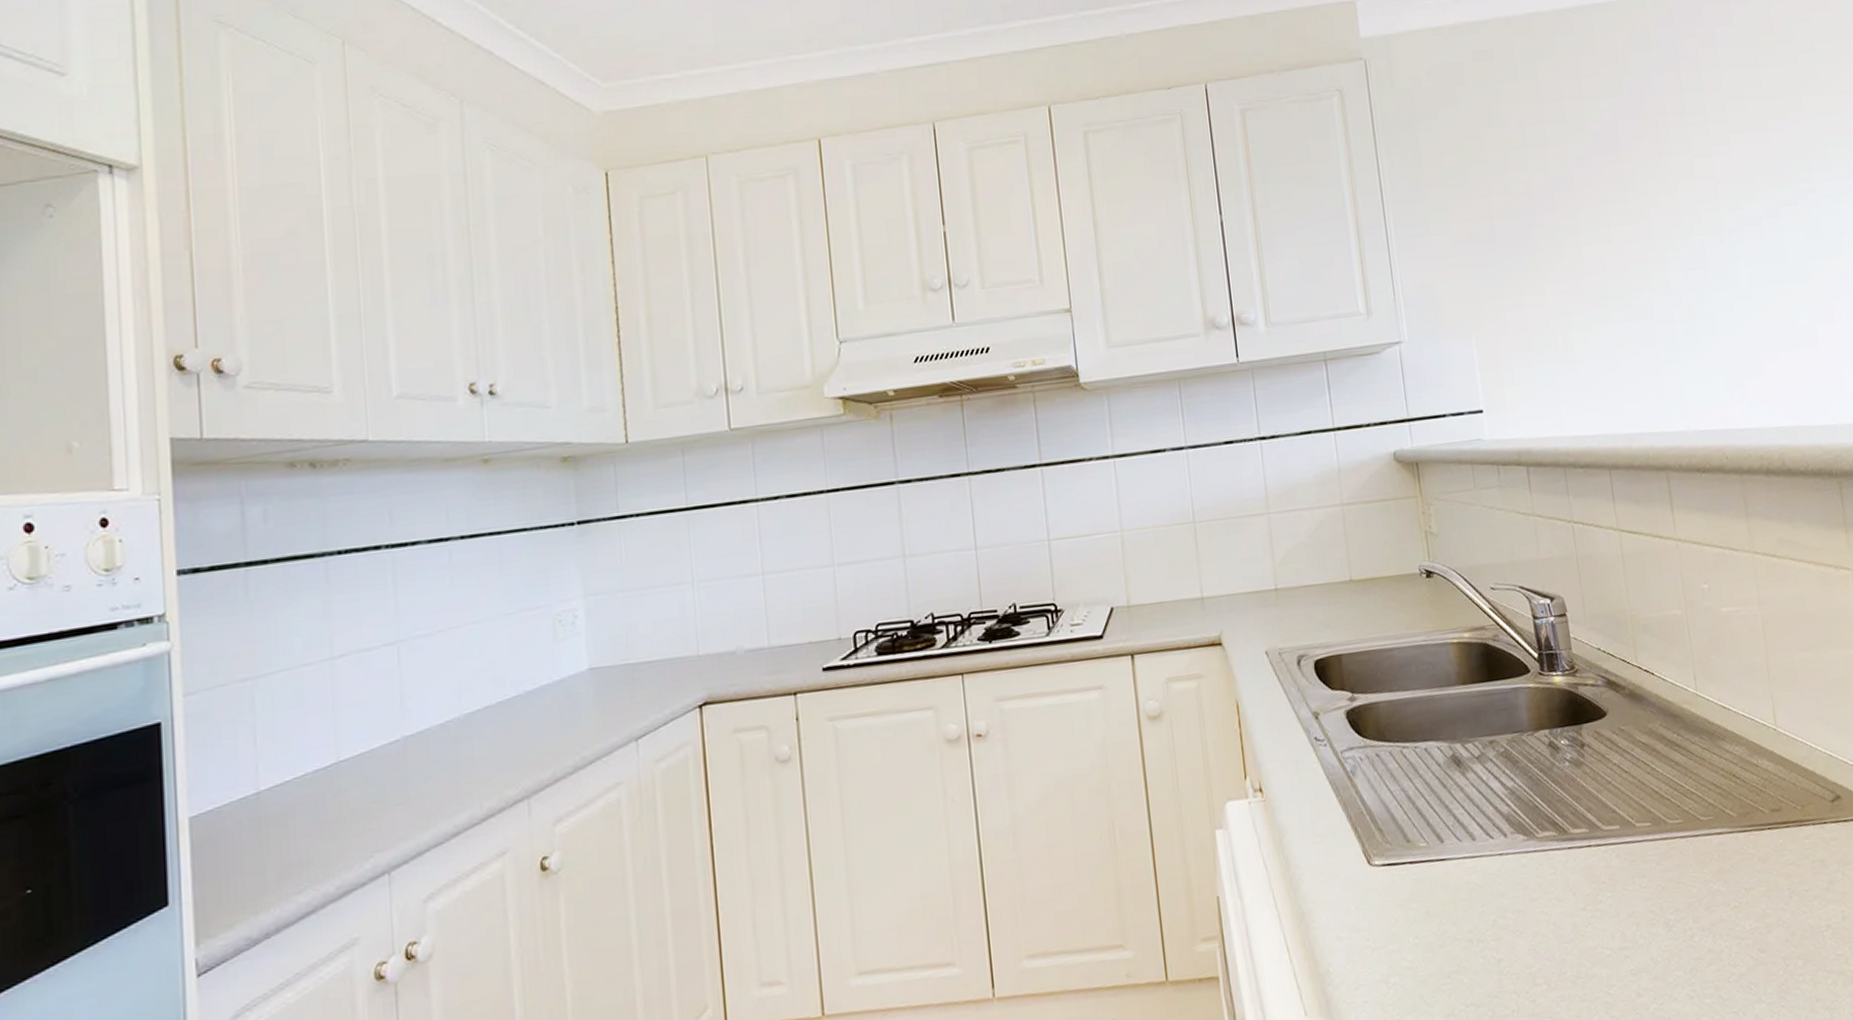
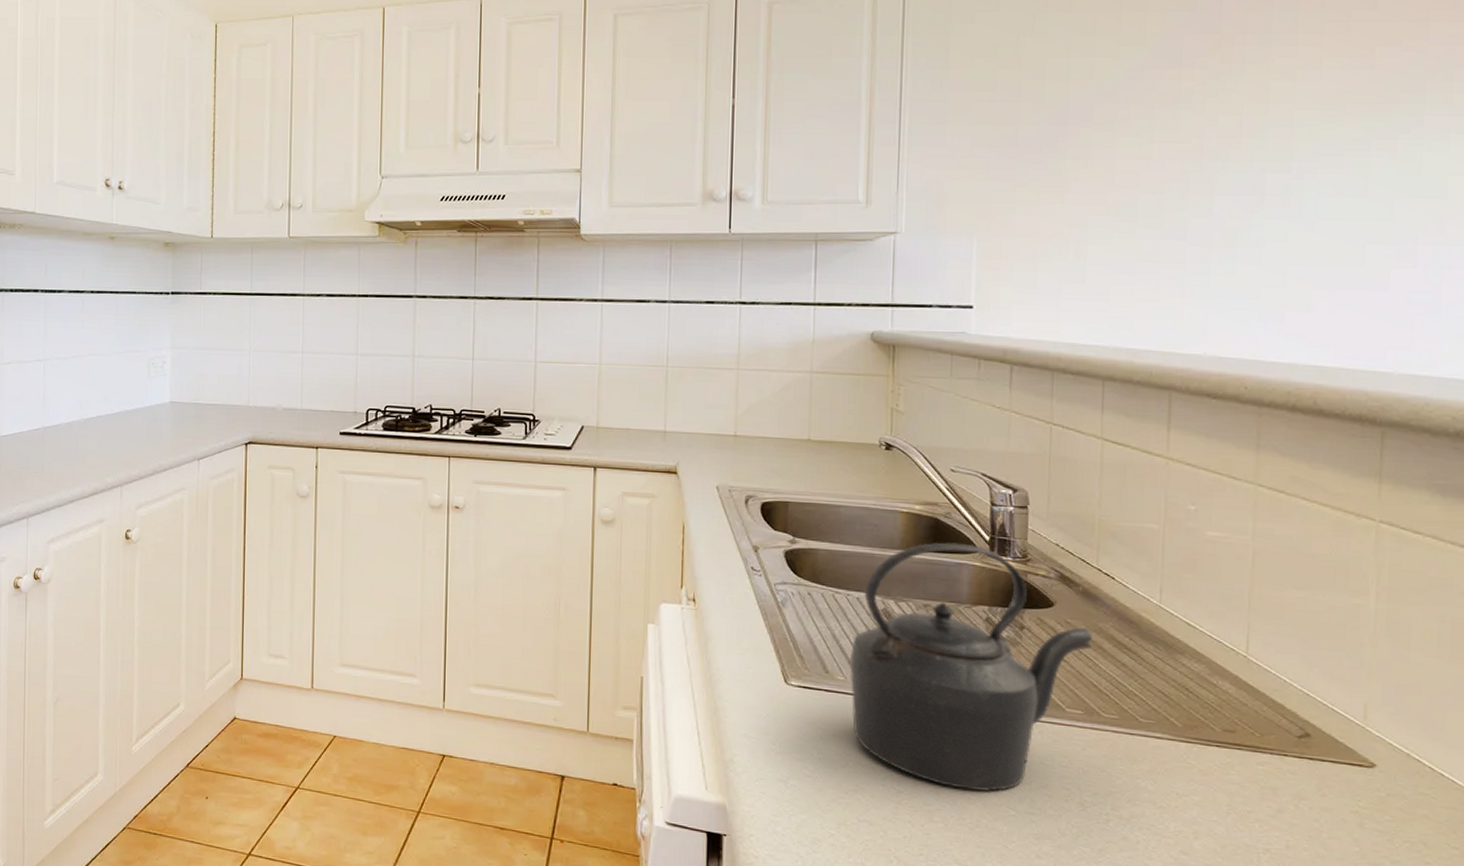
kettle: none [1428,665,1647,941] -> present [850,542,1093,791]

